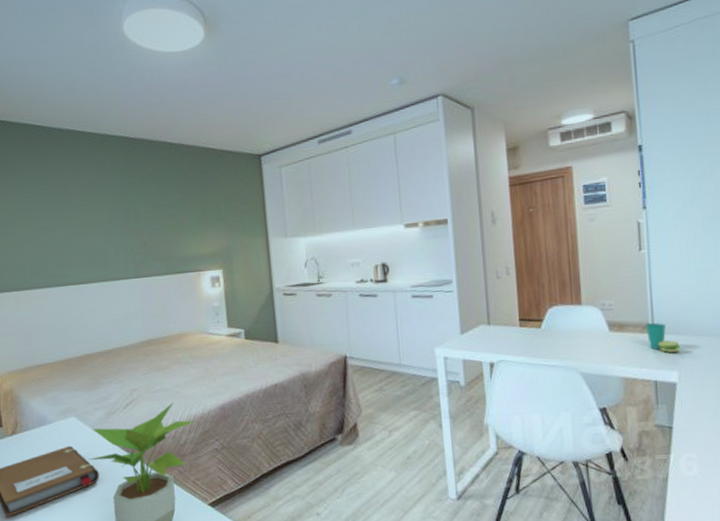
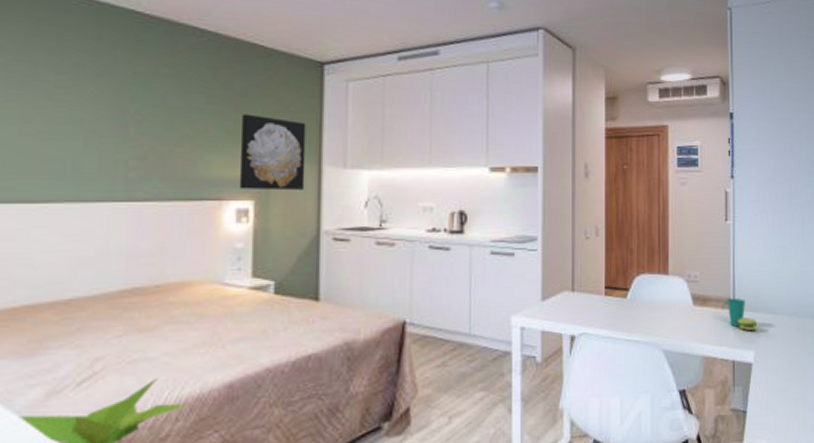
wall art: none [206,203,258,262] -> present [239,114,306,190]

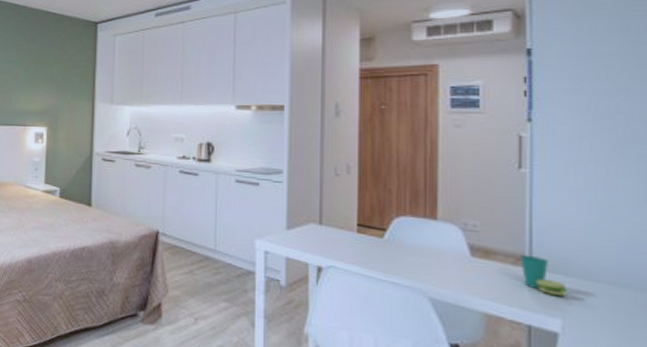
wall art: present [239,114,306,190] -> none [37,64,84,120]

